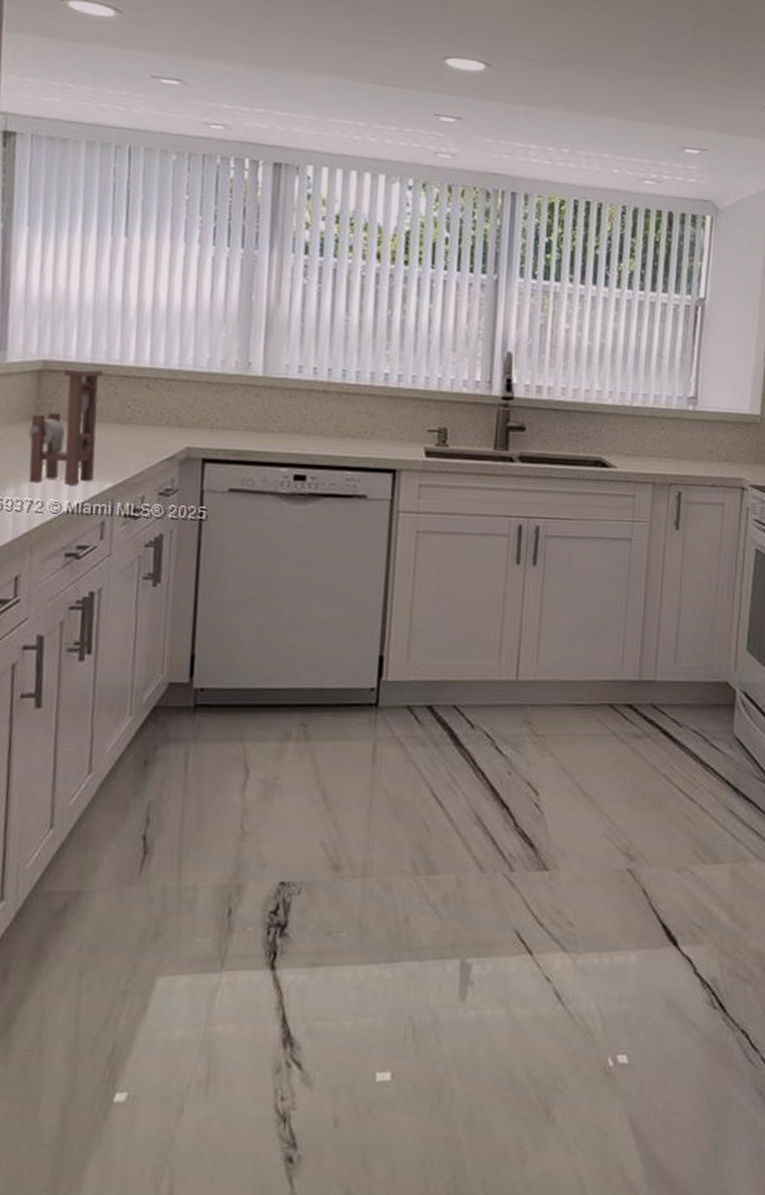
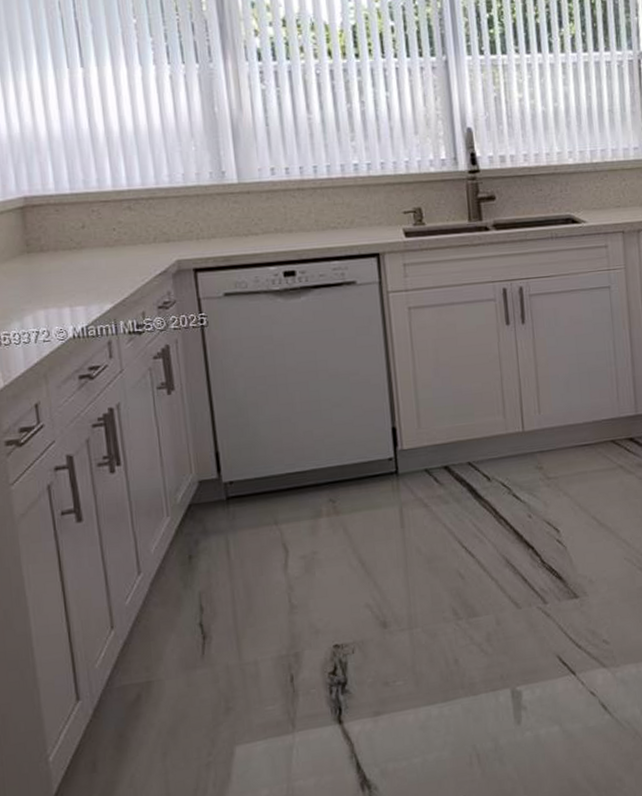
paper towel holder: present [28,368,103,485] -> none [21,198,93,315]

